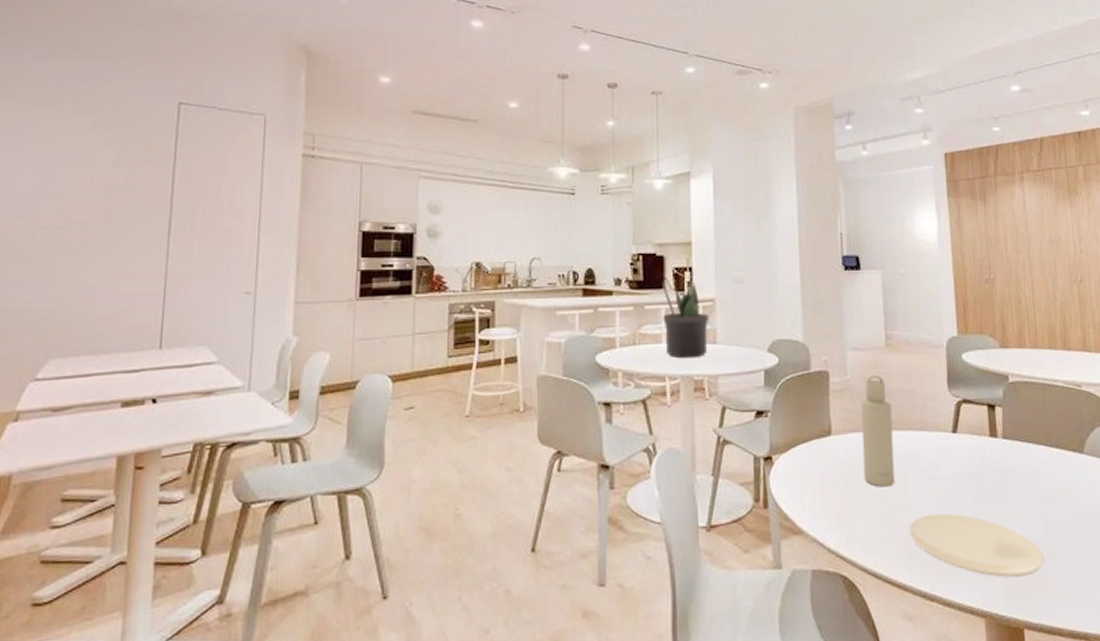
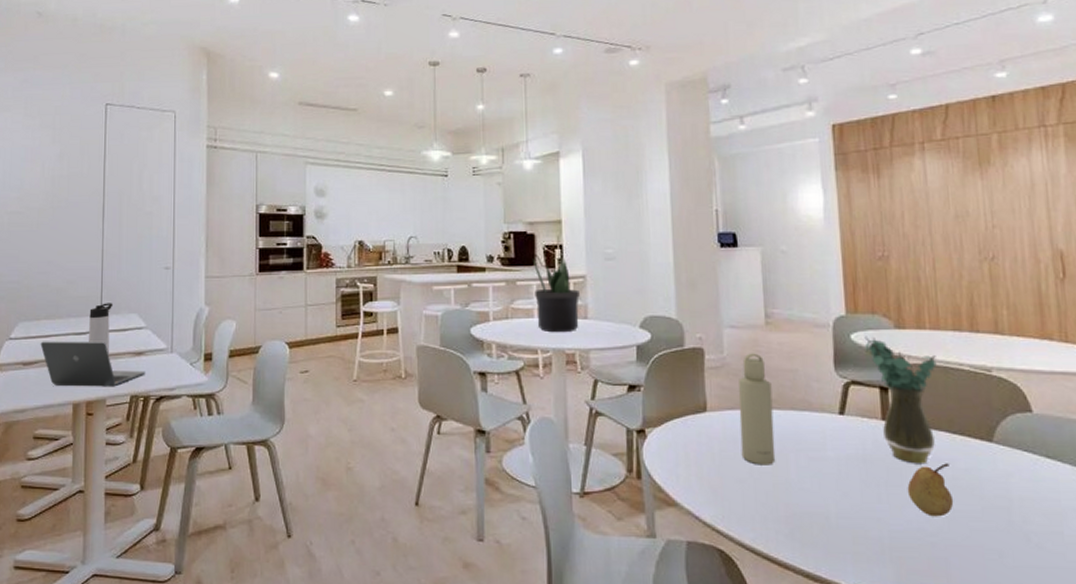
laptop: none [77,380,215,435] -> present [40,341,146,387]
thermos bottle: none [142,334,177,397] -> present [89,303,114,356]
plate: present [909,514,1045,577] -> none [791,495,945,565]
vase: none [974,355,1036,477] -> present [864,336,937,463]
fruit: none [1012,476,1052,529] -> present [907,463,954,517]

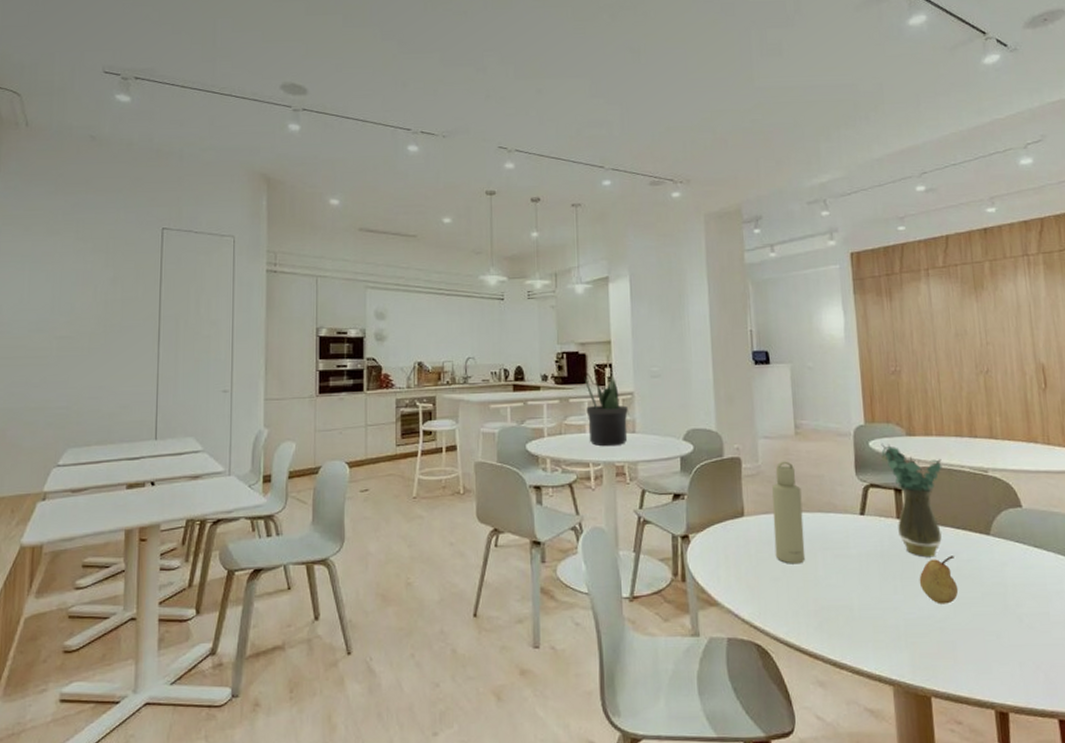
laptop: present [40,341,146,387] -> none [90,466,202,512]
thermos bottle: present [89,303,114,356] -> none [143,427,169,480]

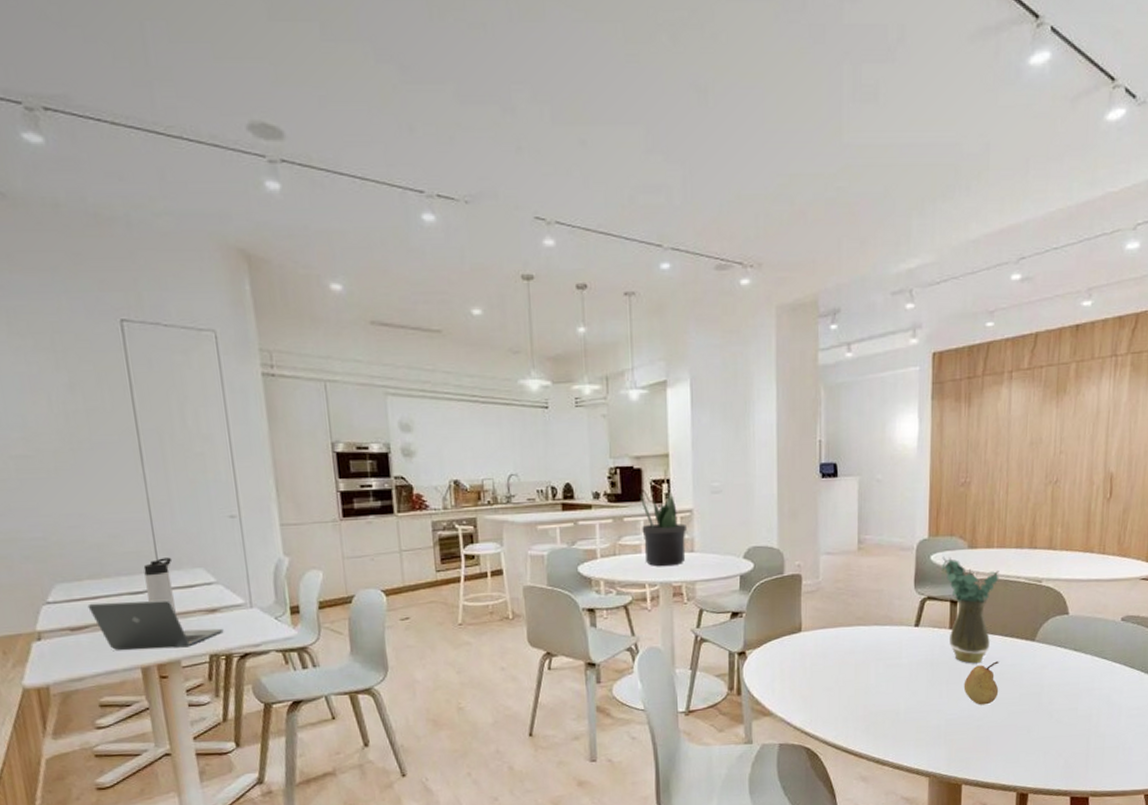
laptop: none [90,466,202,512] -> present [87,600,224,650]
thermos bottle: none [143,427,169,480] -> present [143,557,177,615]
bottle: present [772,461,806,564] -> none [829,576,859,675]

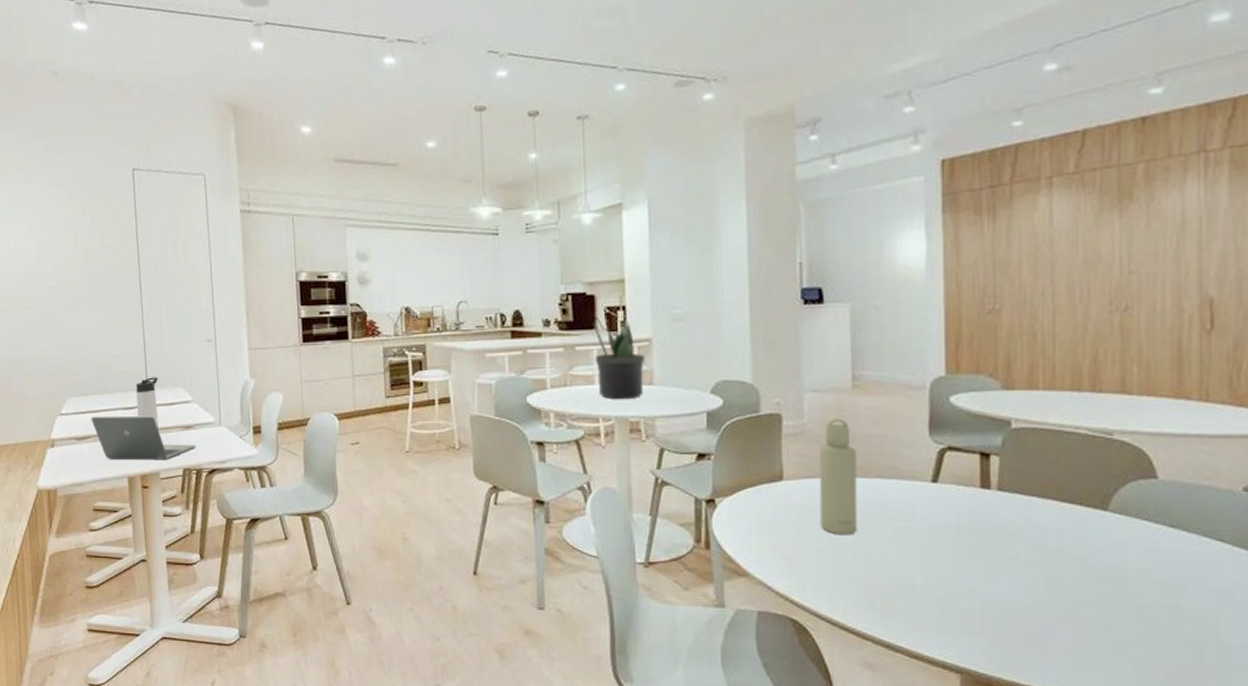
bottle: none [829,576,859,675] -> present [818,418,858,535]
vase: present [942,556,999,663] -> none [965,398,1049,533]
fruit: present [963,661,999,705] -> none [1004,533,1057,588]

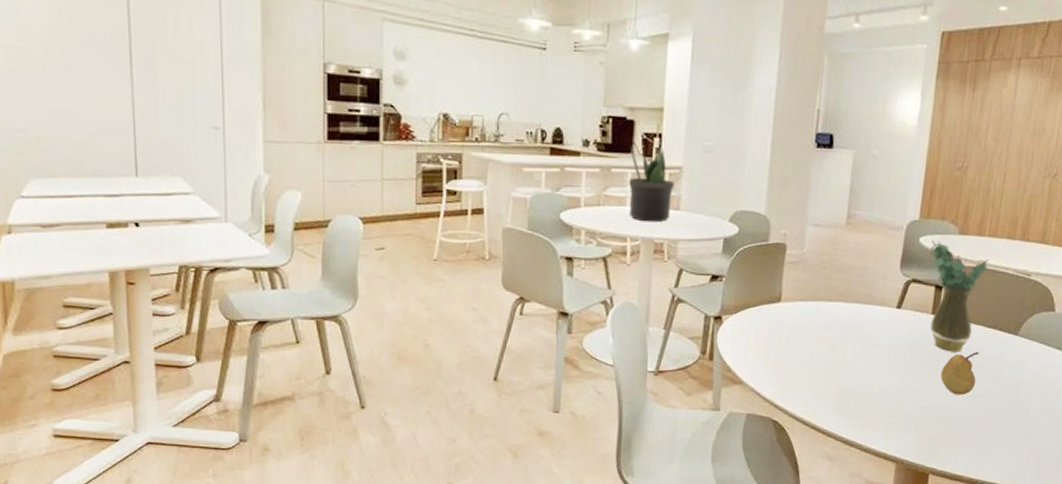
laptop: present [91,415,196,461] -> none [61,201,196,256]
thermos bottle: present [136,377,160,430] -> none [121,162,151,222]
bottle: present [818,418,858,535] -> none [806,250,843,351]
vase: none [965,398,1049,533] -> present [930,239,988,351]
fruit: none [1004,533,1057,588] -> present [940,352,979,395]

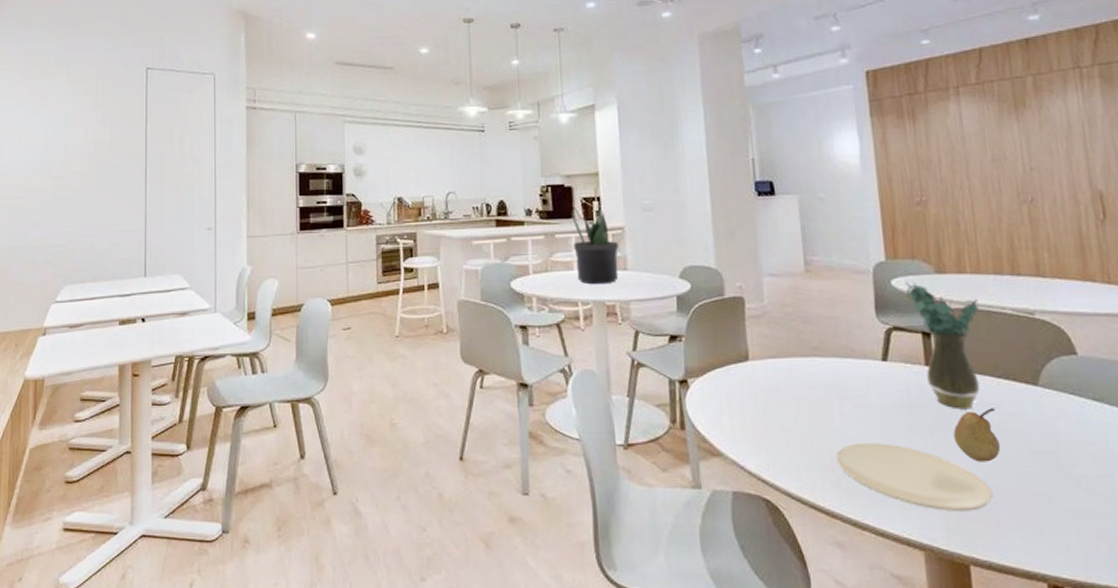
plate: none [841,377,960,433] -> present [836,443,993,511]

